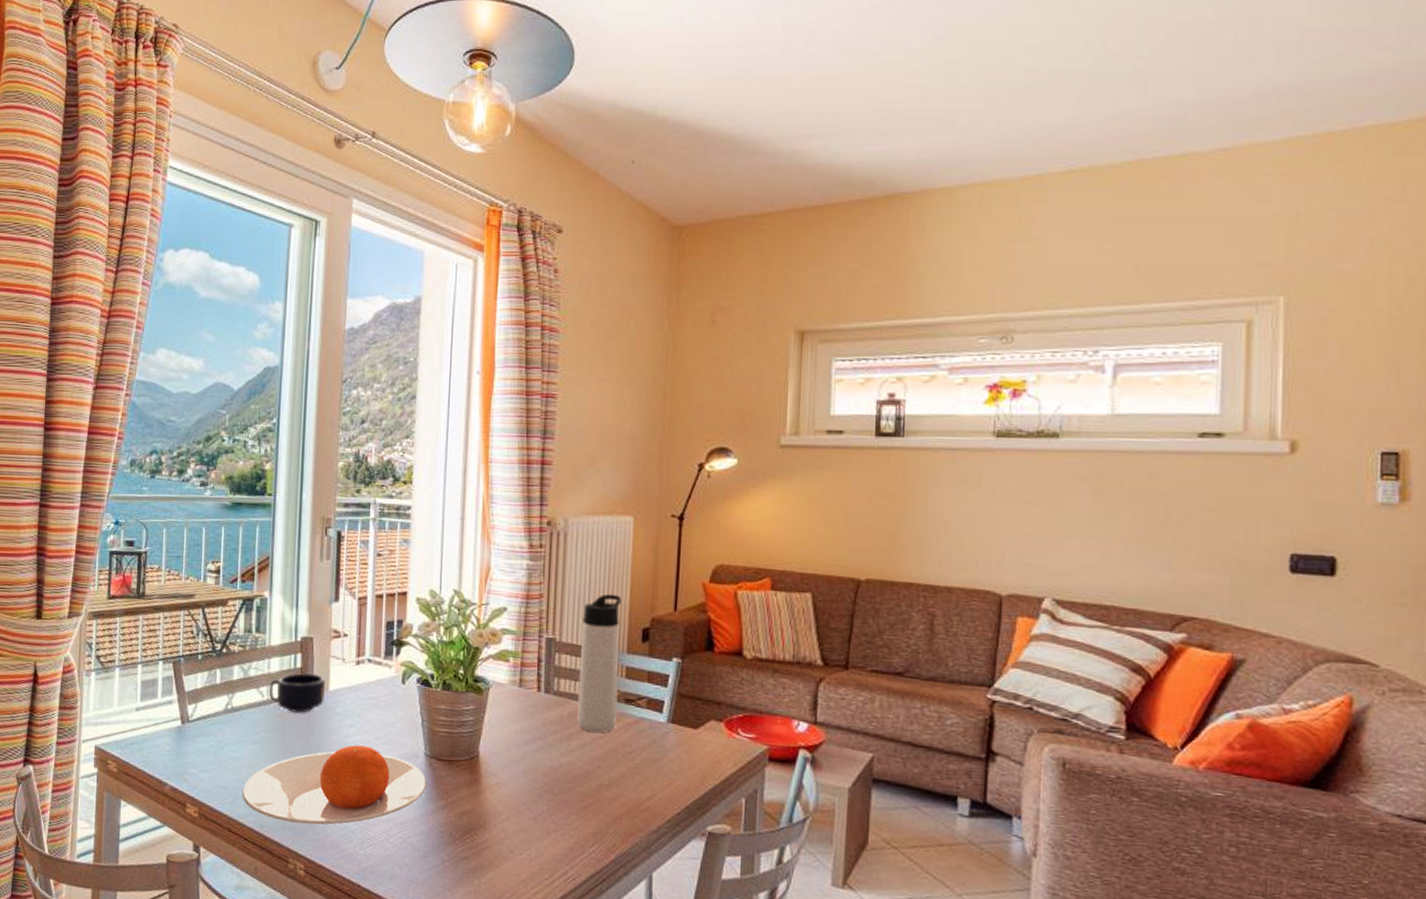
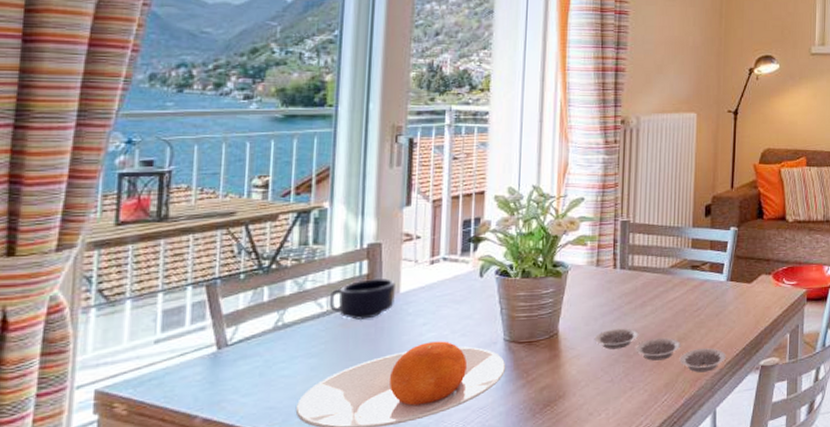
plate: none [516,759,666,828] -> present [594,328,727,373]
thermos bottle: present [577,593,622,733] -> none [650,178,688,298]

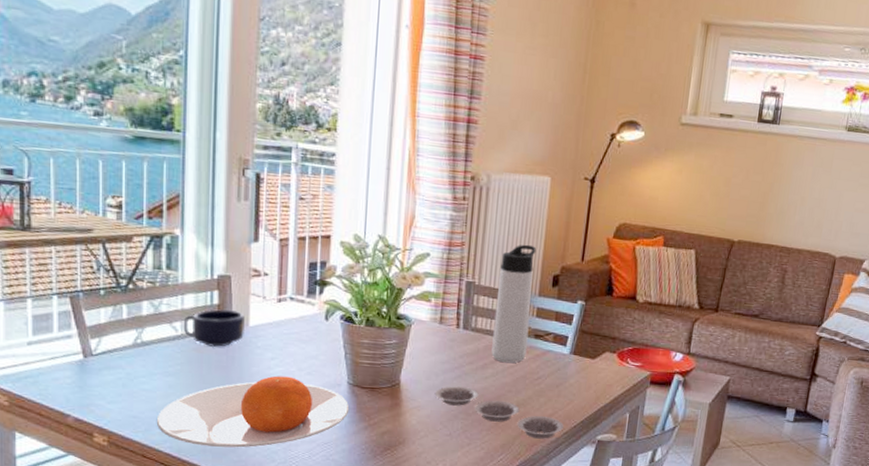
thermos bottle: none [650,178,688,298] -> present [491,244,537,363]

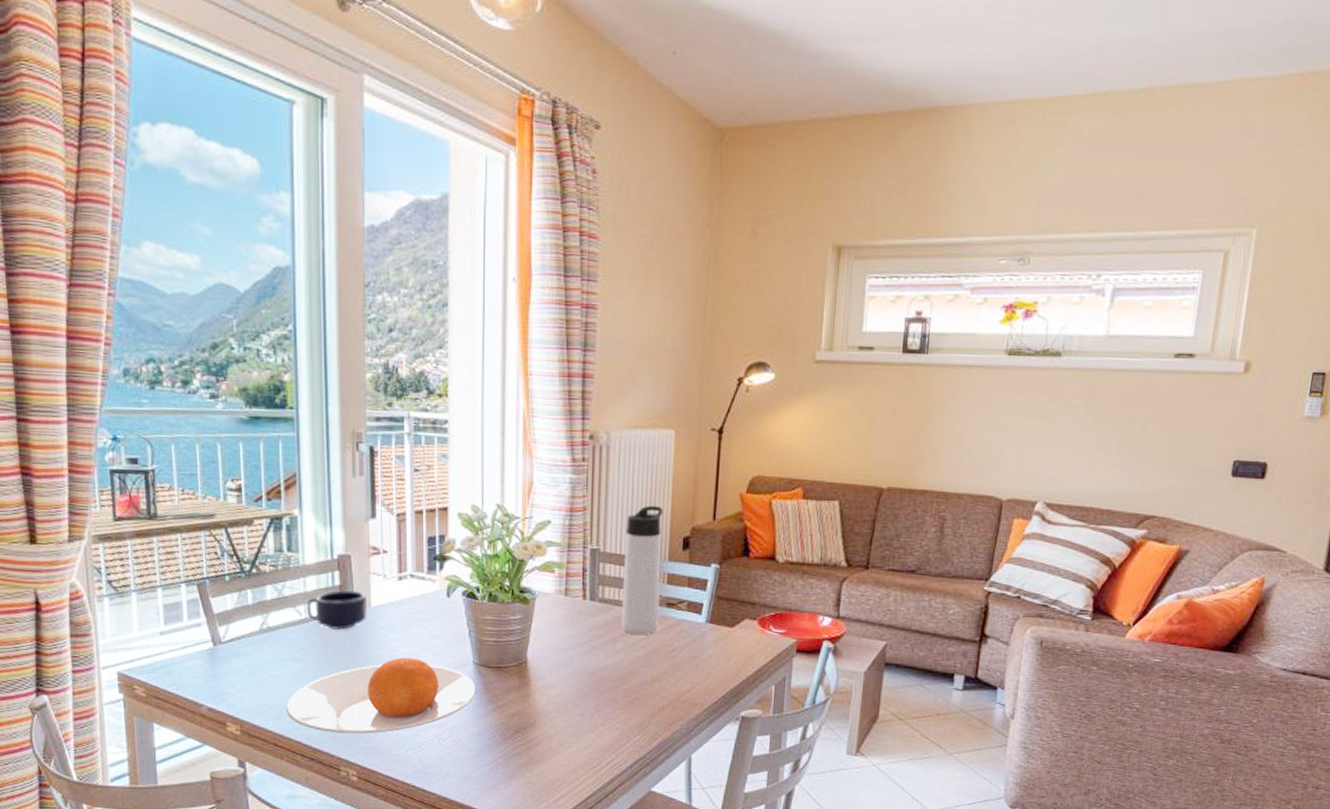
plate: present [434,386,565,439] -> none [564,662,704,717]

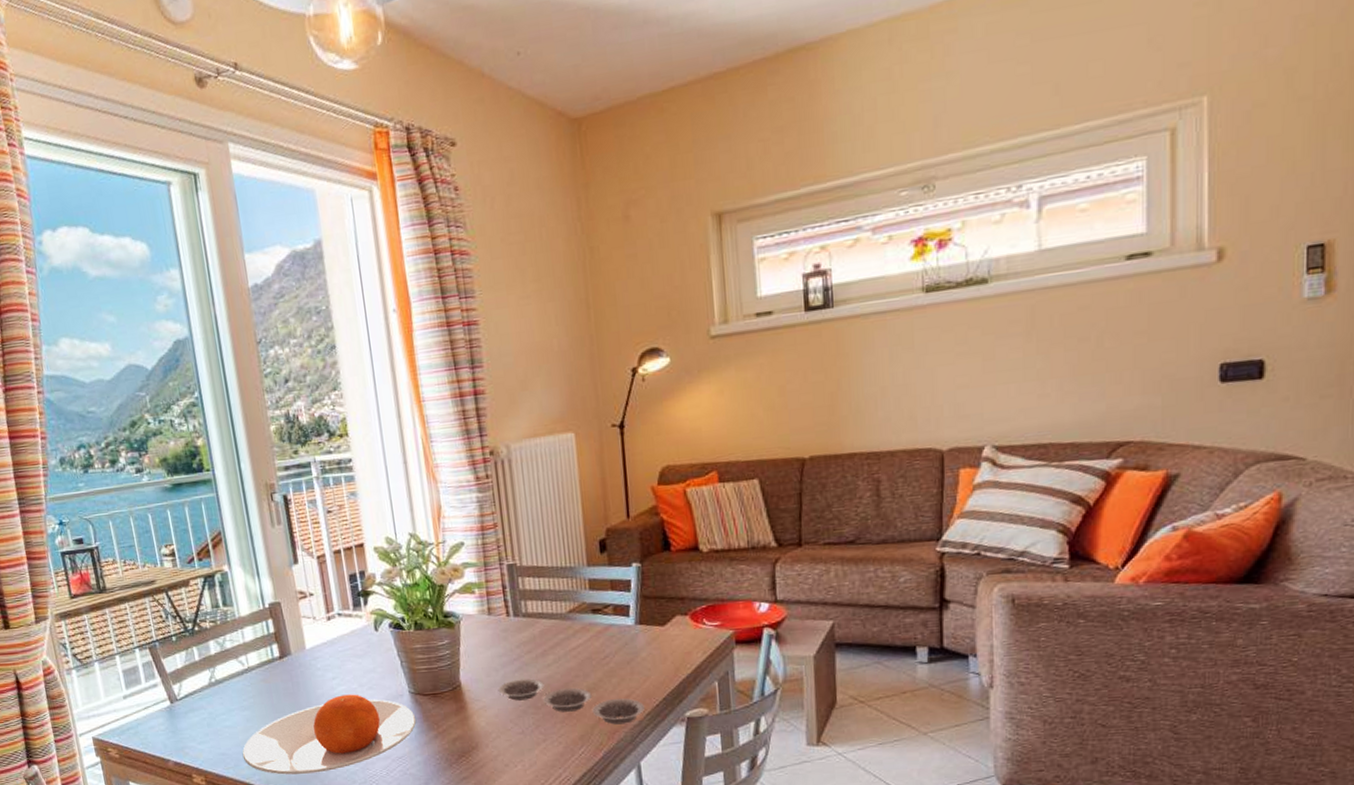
mug: present [306,590,368,630] -> none [247,636,304,675]
plate: none [564,662,704,717] -> present [498,678,646,725]
thermos bottle: present [621,505,664,635] -> none [539,511,587,646]

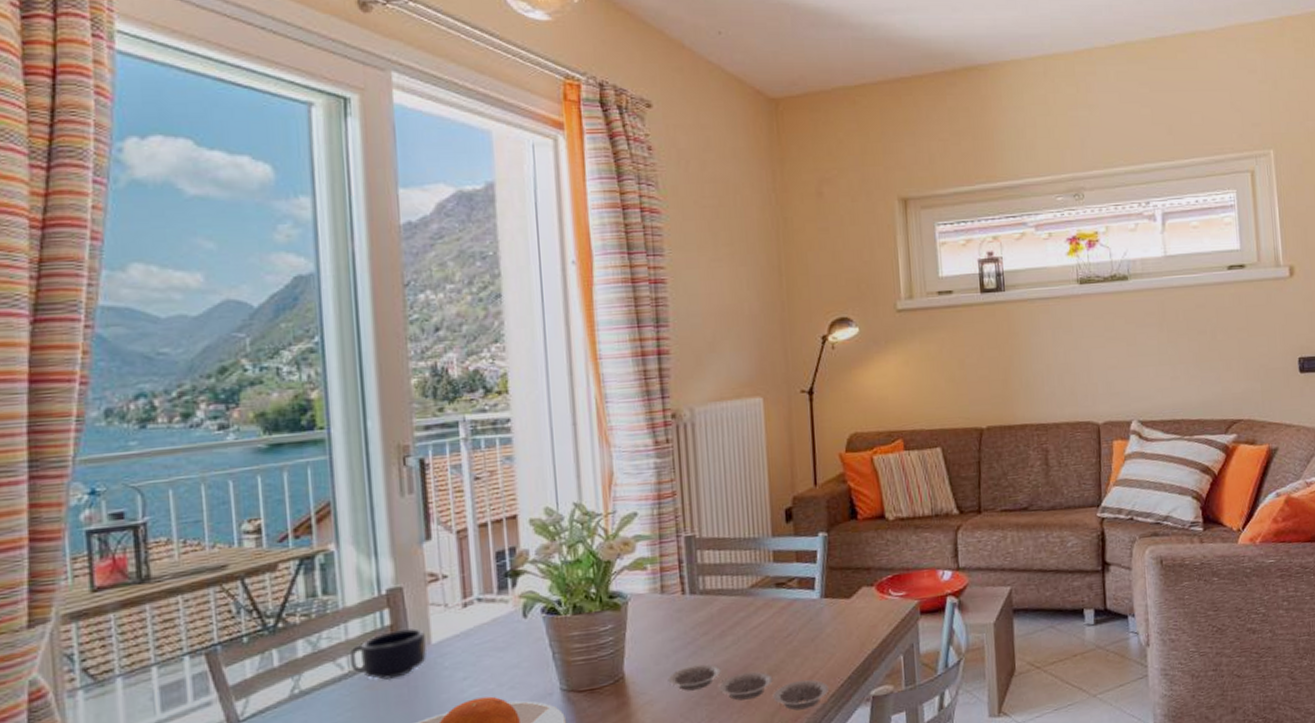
mug: none [247,636,304,675] -> present [349,628,428,680]

